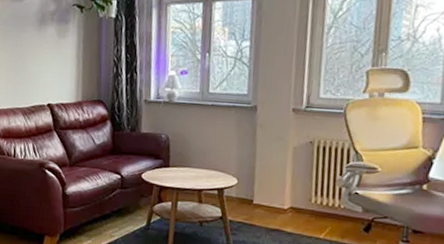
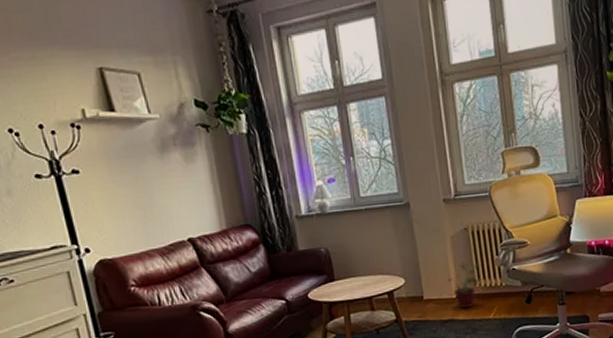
potted plant: none [282,175,320,223] -> present [447,262,481,309]

